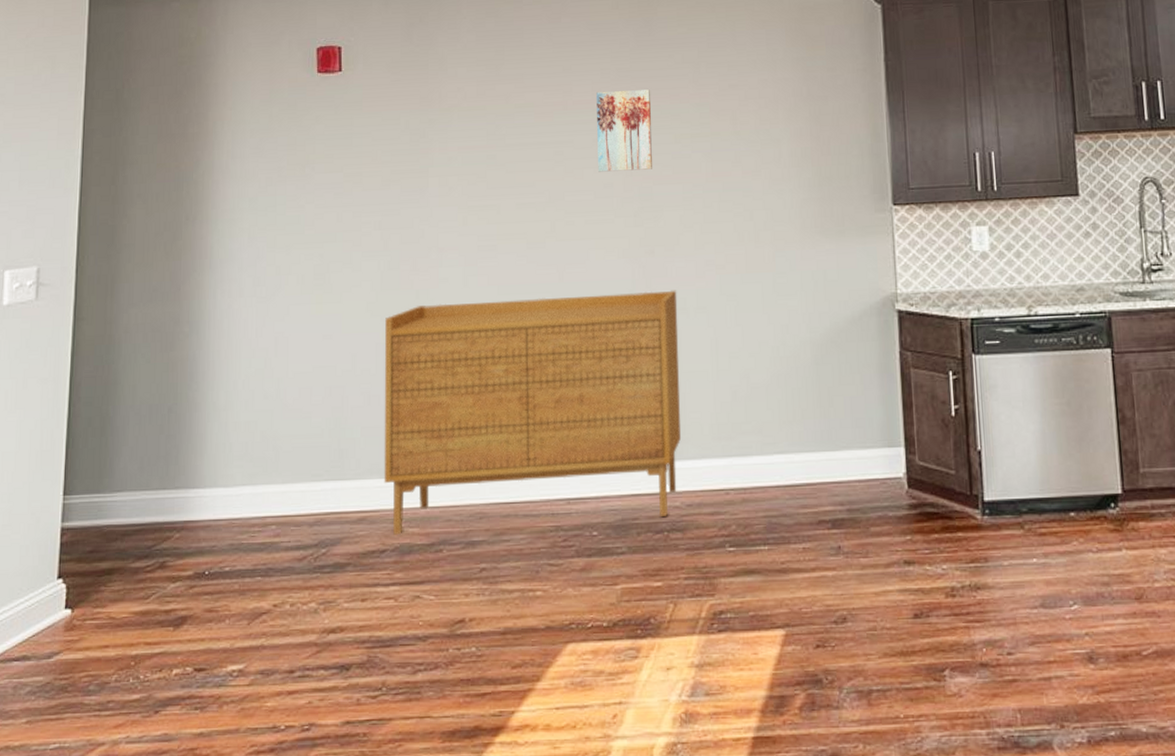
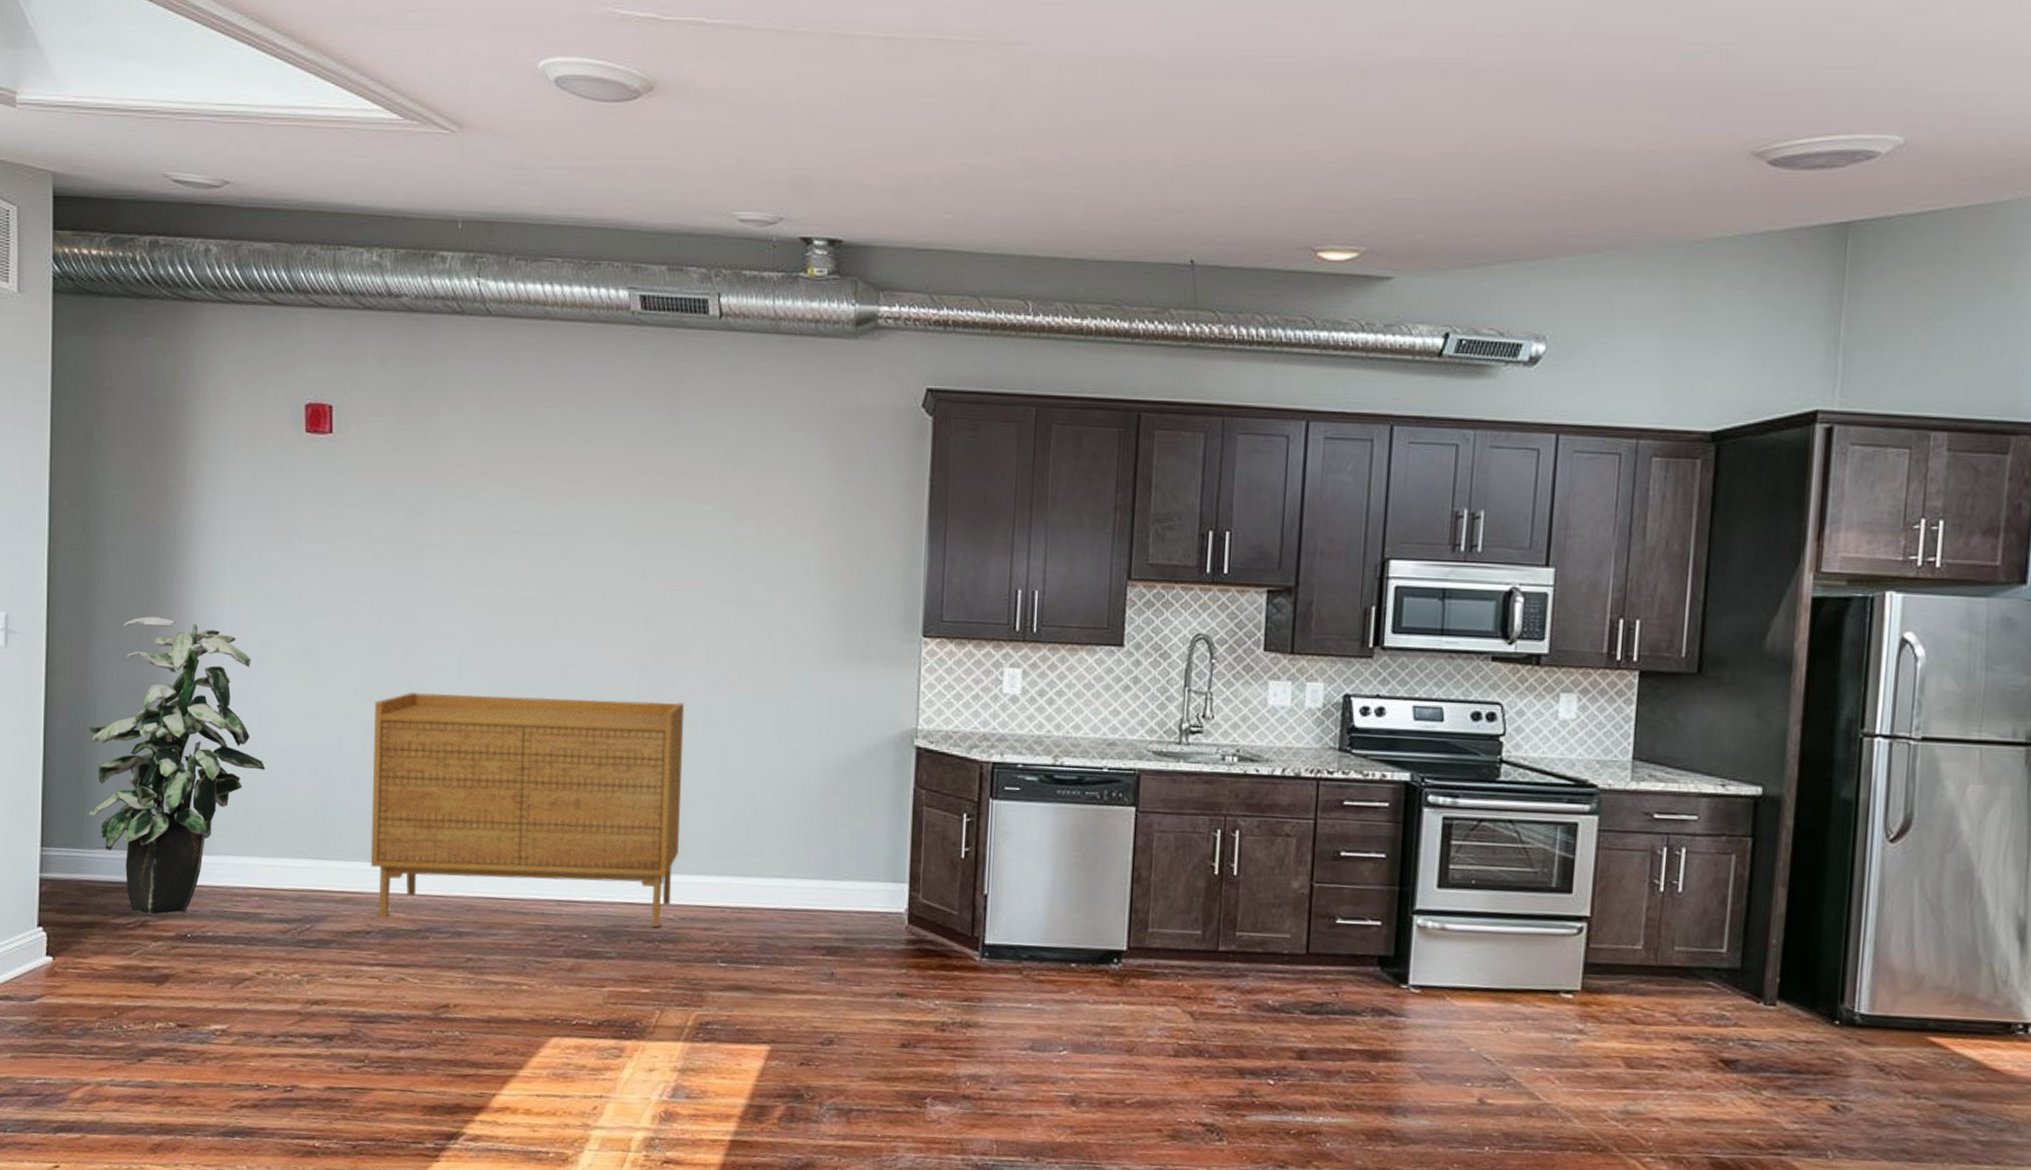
indoor plant: none [110,257,282,555] -> present [85,616,266,915]
wall art: present [596,89,652,172] -> none [608,483,671,573]

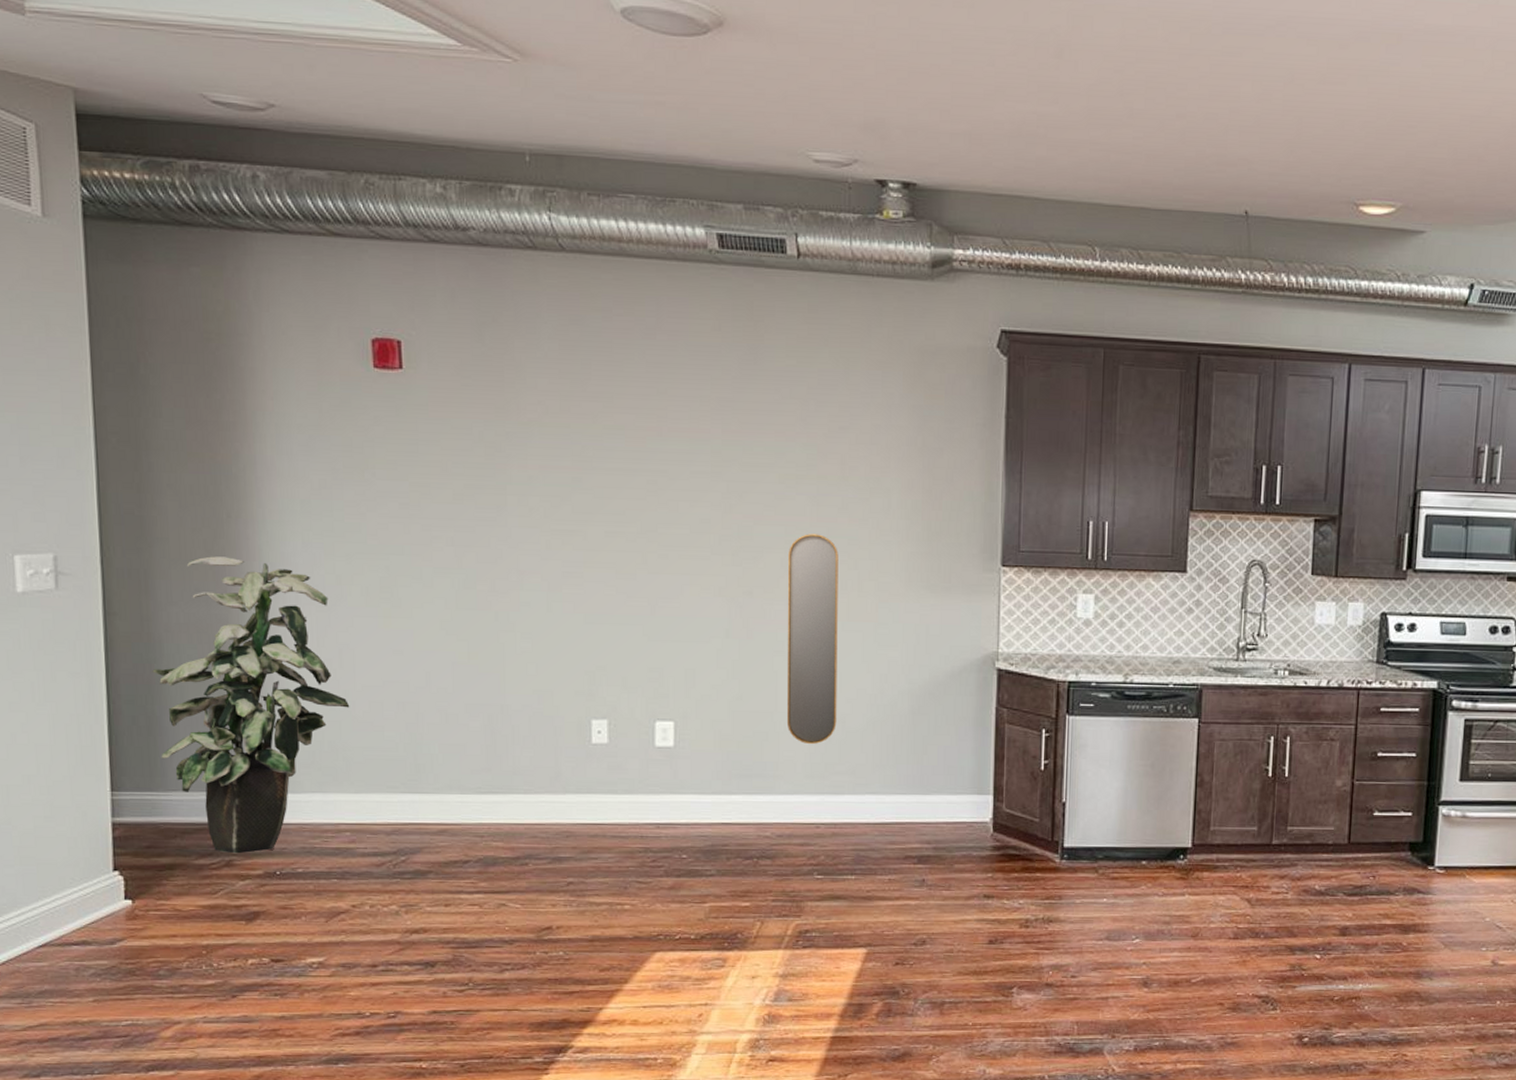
sideboard: present [370,692,685,927] -> none [462,627,775,848]
home mirror: none [693,600,752,822] -> present [786,534,838,744]

